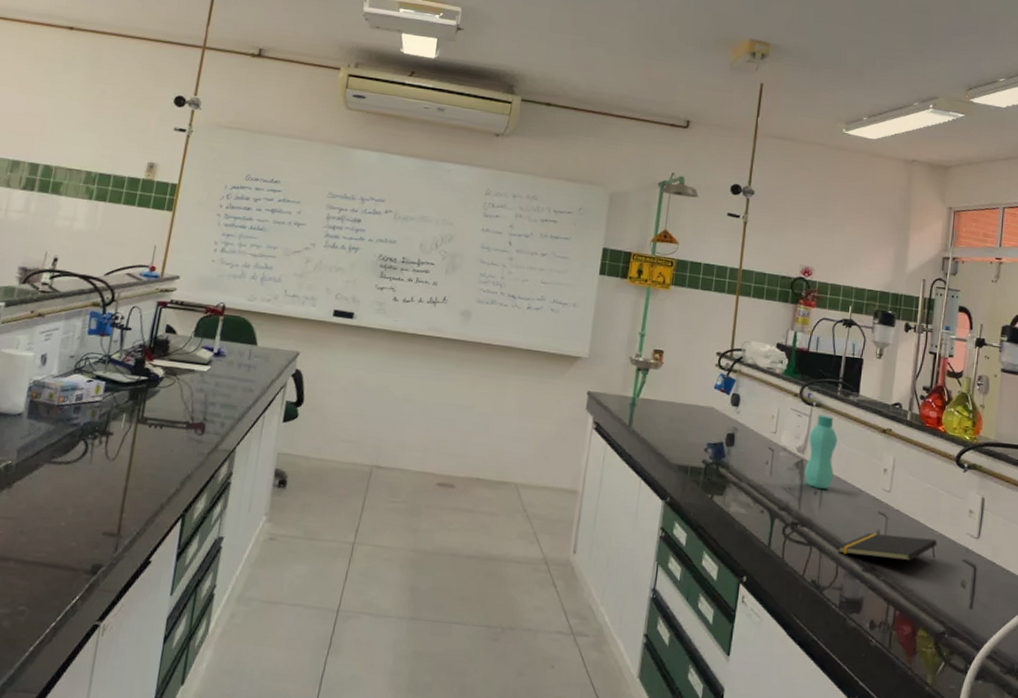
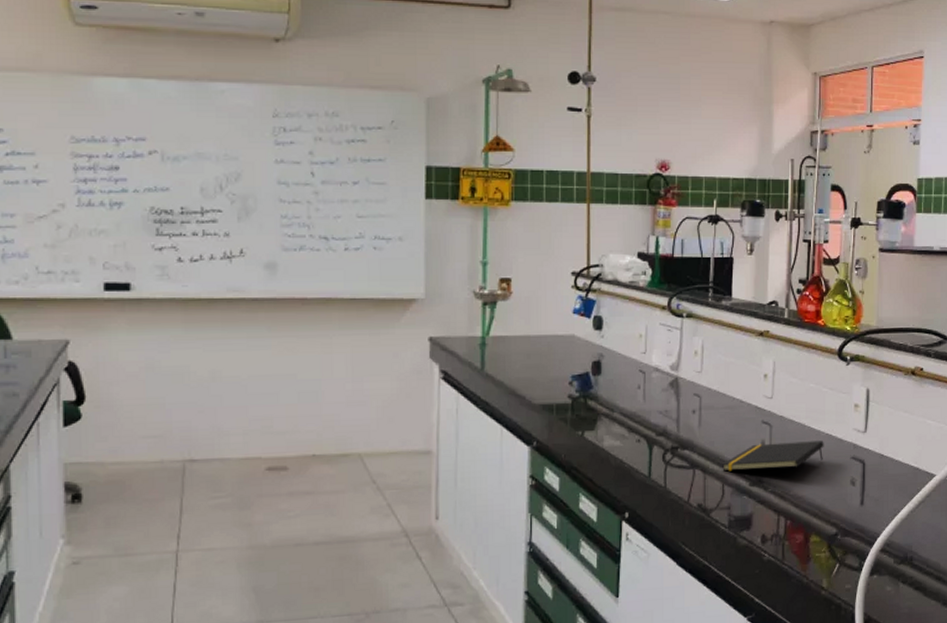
bottle: present [804,414,838,489] -> none [680,326,712,406]

